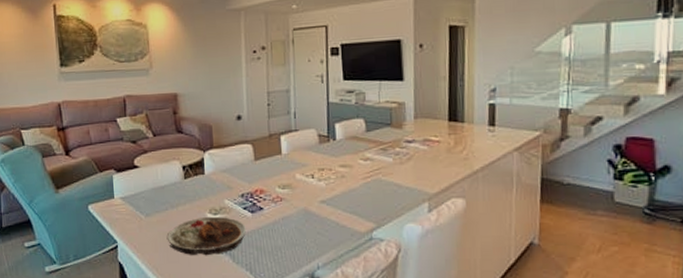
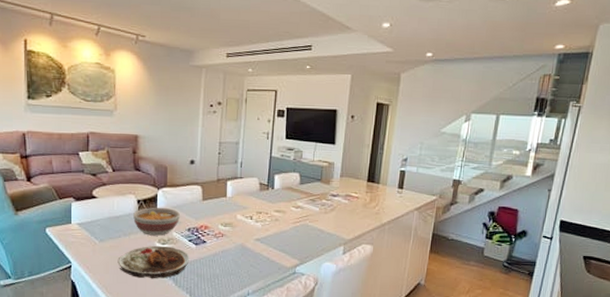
bowl: none [179,172,231,206] -> present [133,207,180,236]

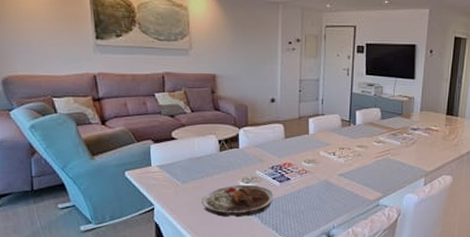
bowl: present [133,207,180,236] -> none [215,146,263,175]

